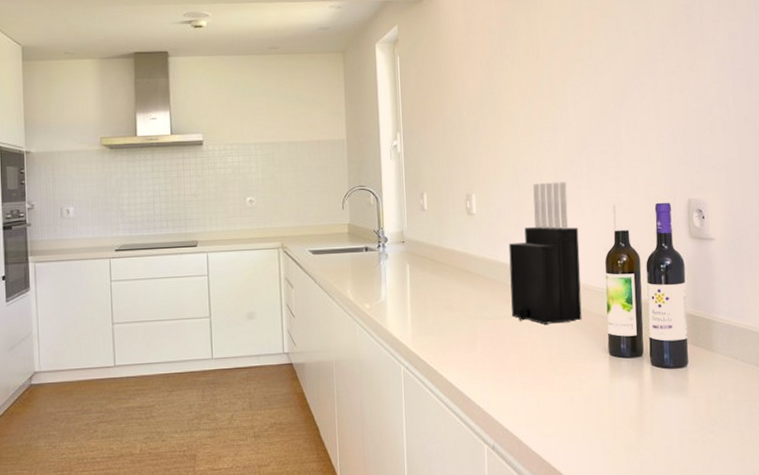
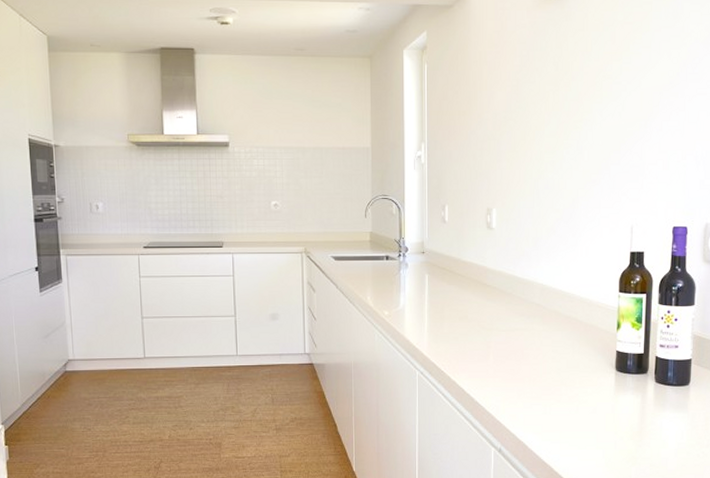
knife block: present [508,181,582,324] -> none [525,200,595,338]

